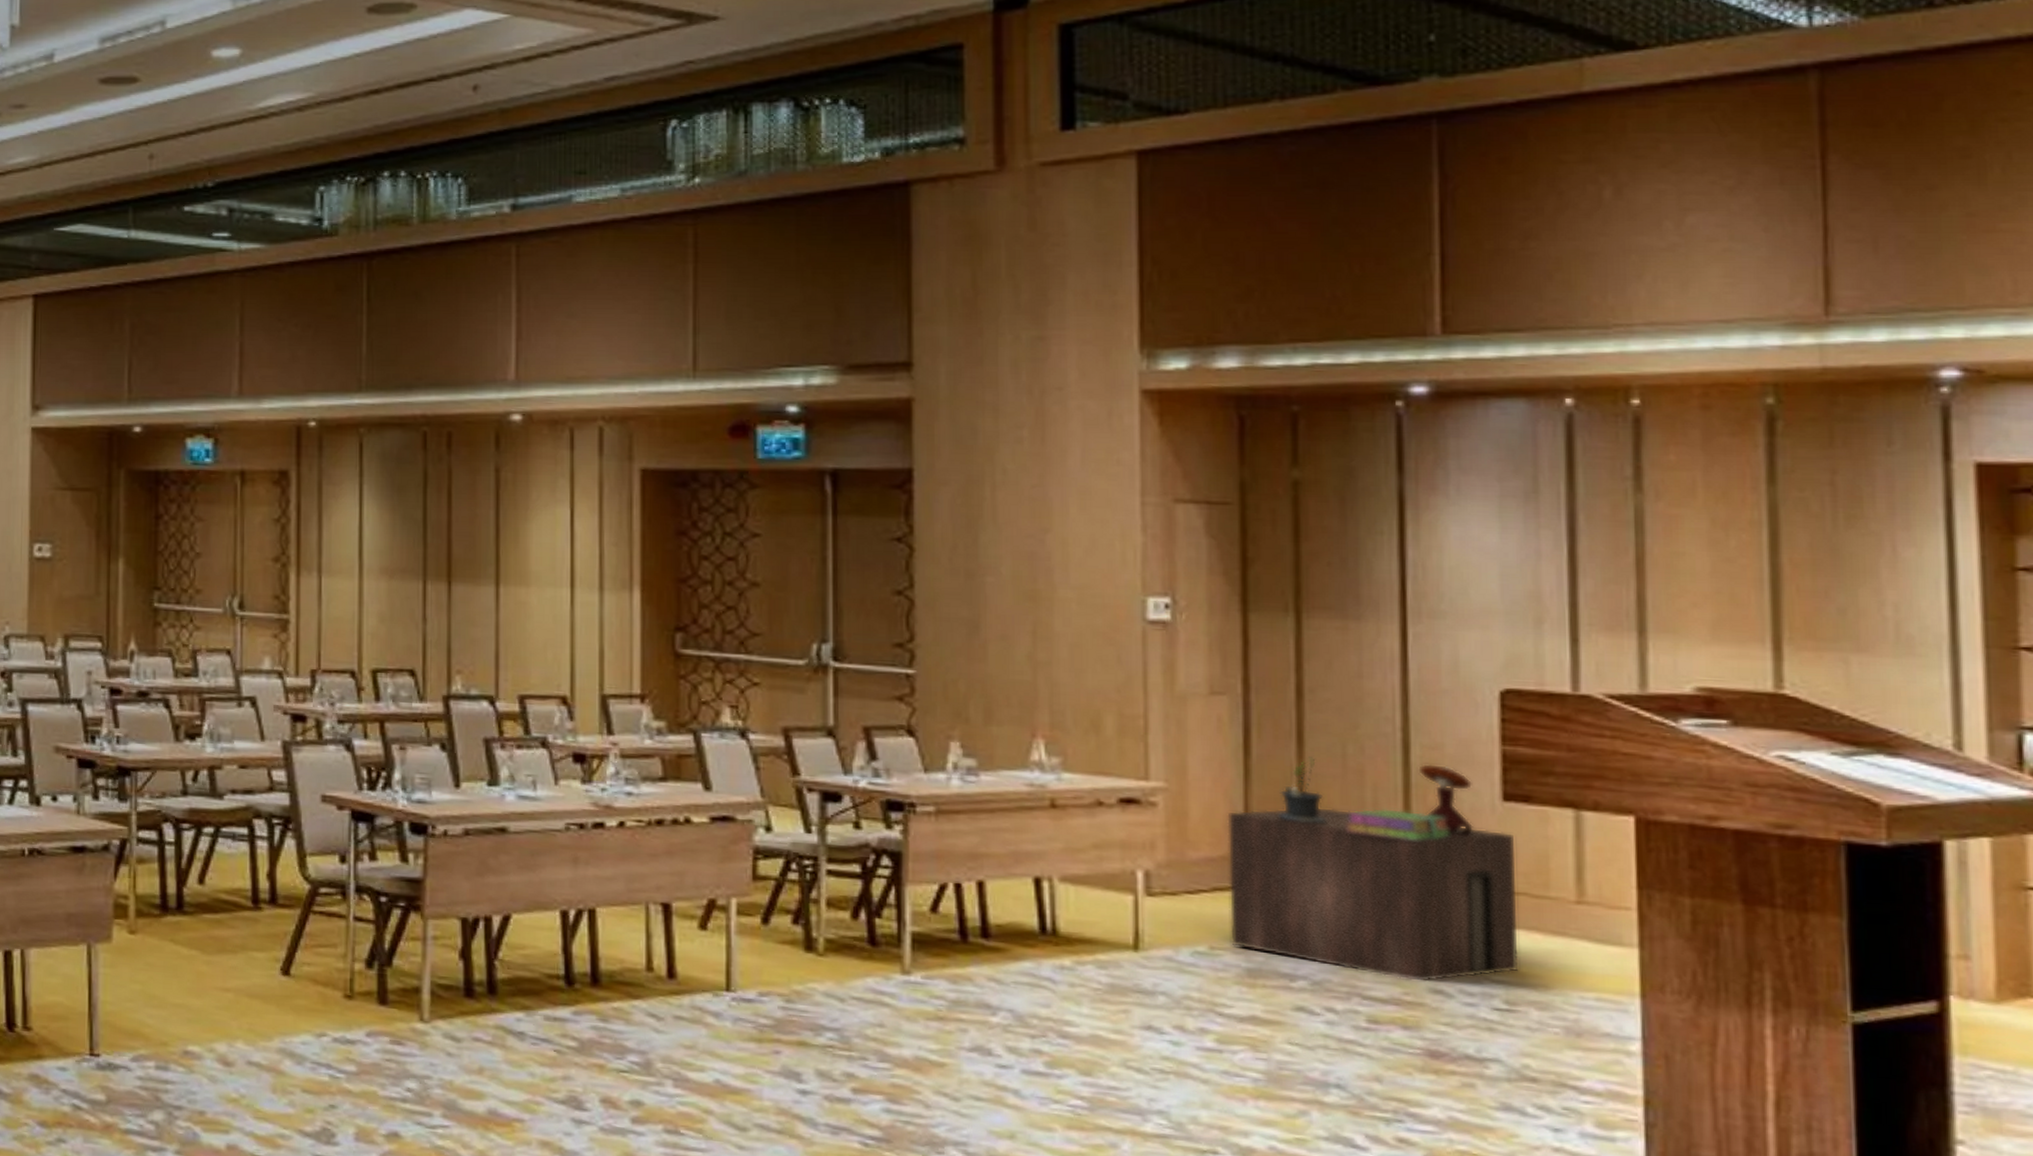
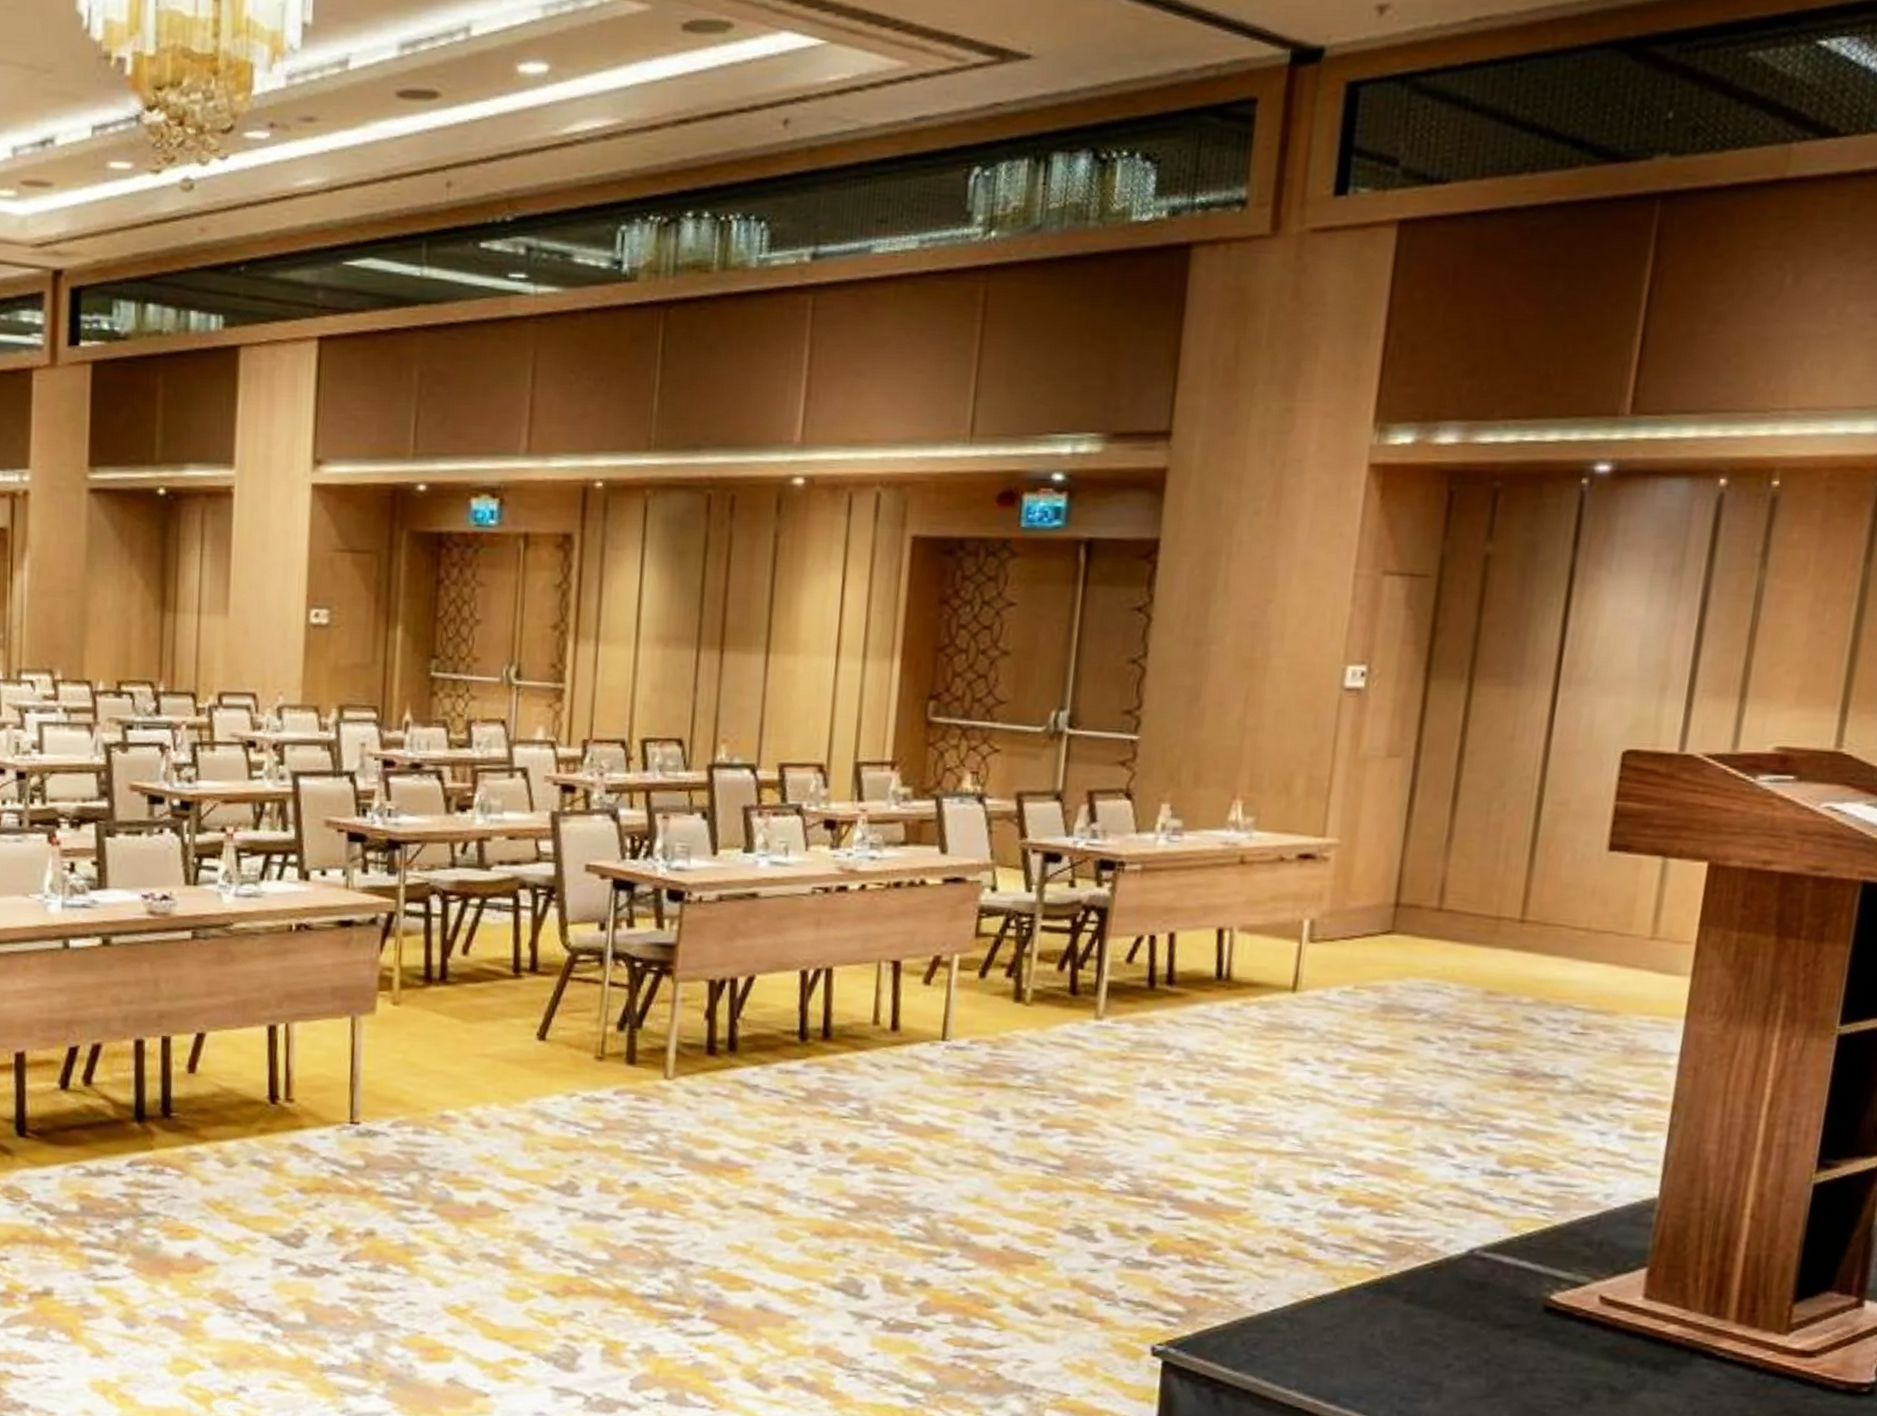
storage cabinet: present [1227,807,1520,983] -> none [1371,859,1614,1012]
potted plant: present [1277,757,1328,825] -> none [1426,813,1466,875]
stack of books: present [1346,807,1451,841] -> none [1480,858,1563,888]
mushroom: present [1418,763,1475,835] -> none [1546,818,1587,882]

